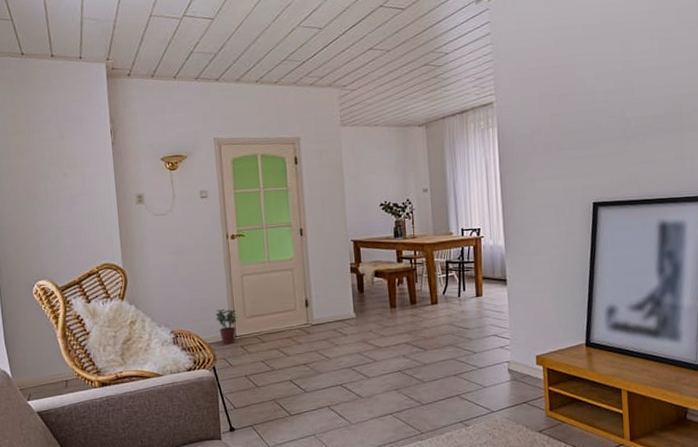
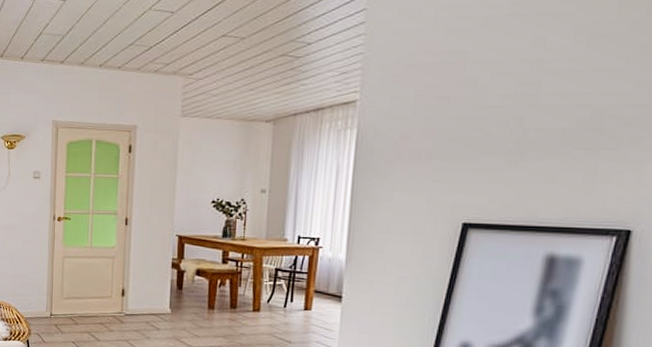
potted plant: present [215,308,238,345] -> none [34,287,55,322]

